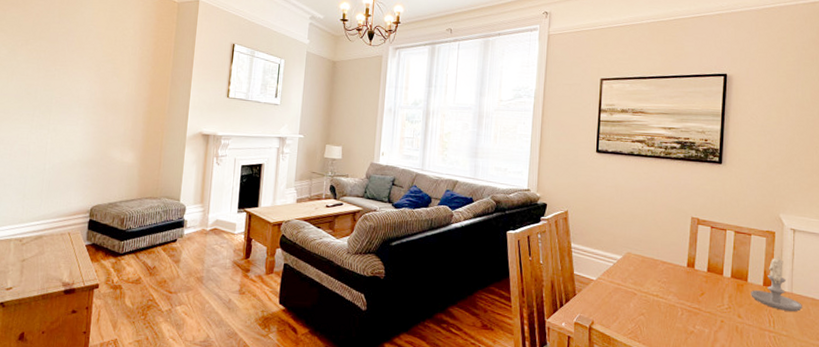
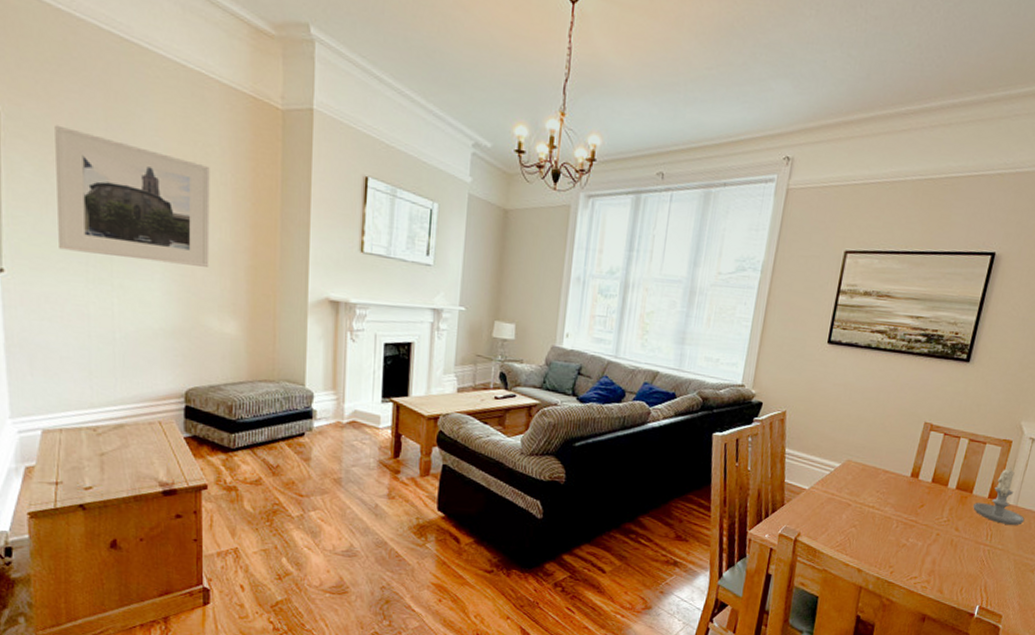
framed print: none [16,22,125,113] -> present [55,124,210,267]

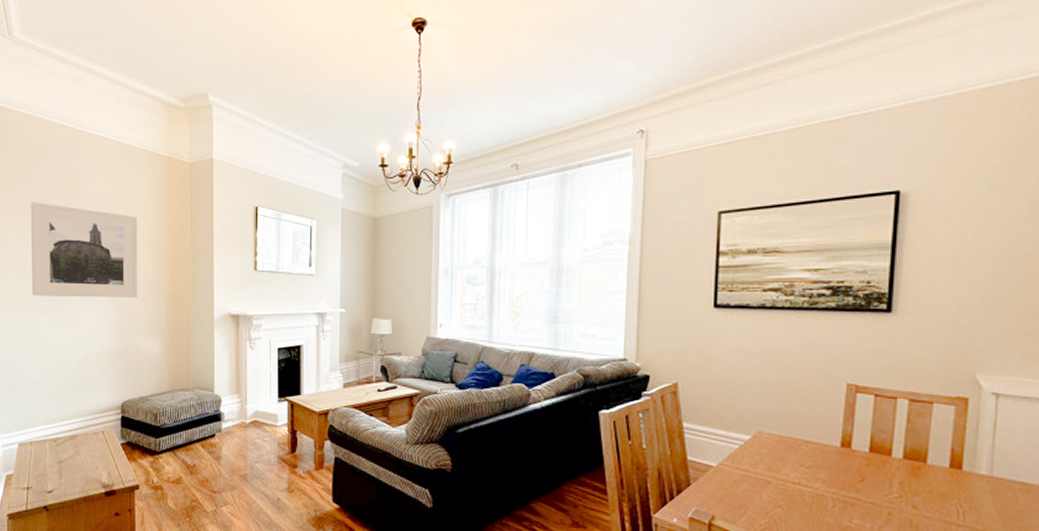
candle: present [973,468,1025,525] -> none [931,430,1007,500]

